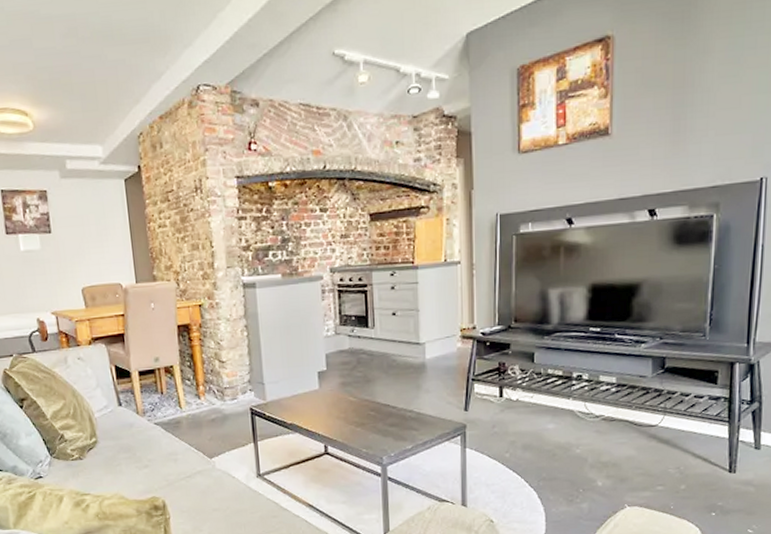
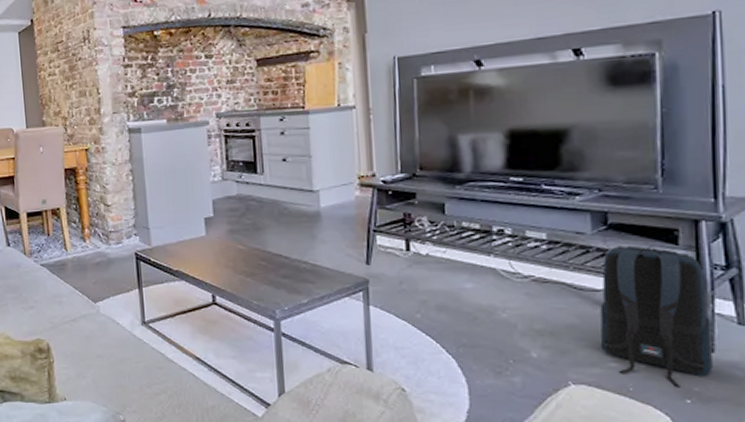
backpack: none [651,386,735,504] -> present [600,245,713,388]

